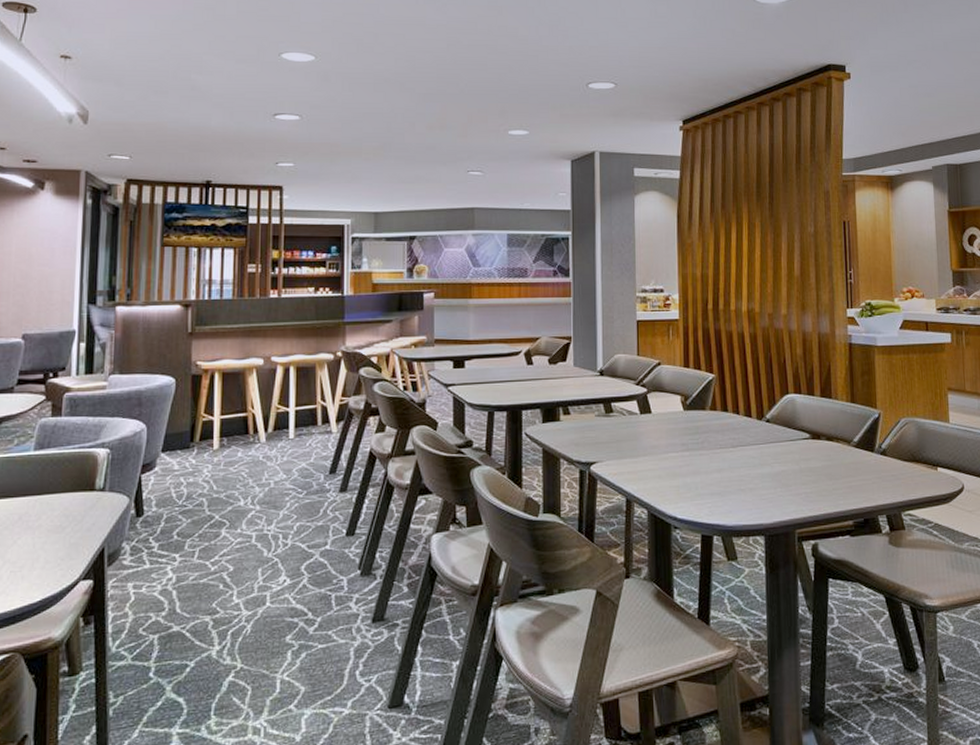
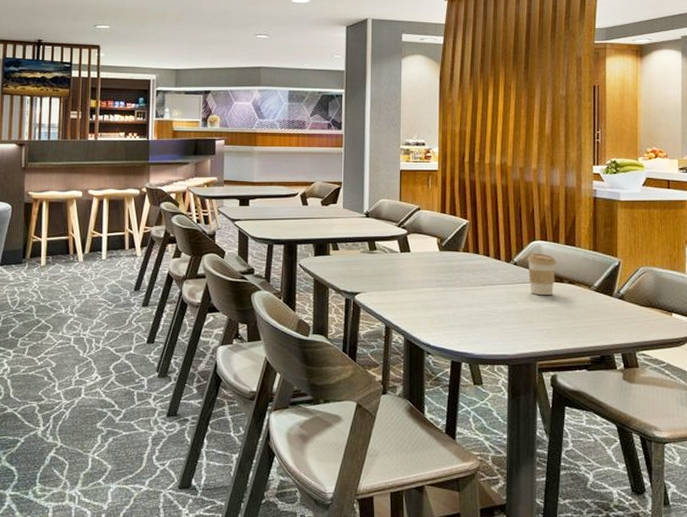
coffee cup: none [780,407,813,454] -> present [527,253,557,295]

